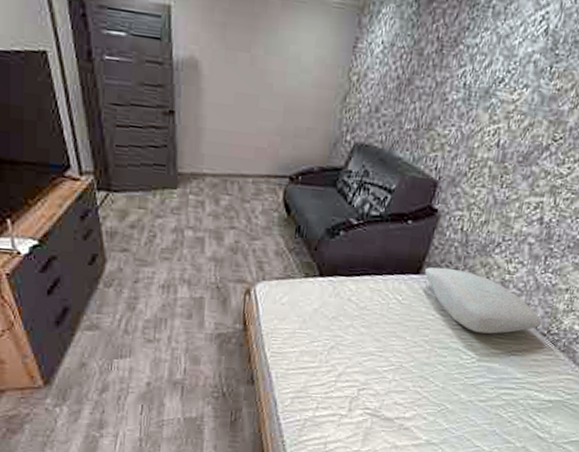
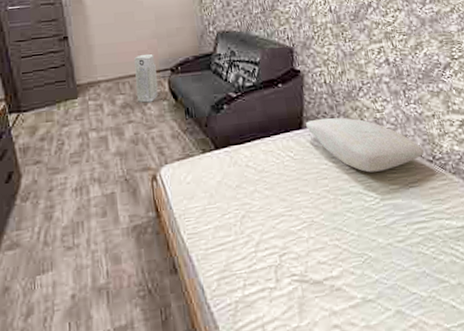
air purifier: none [244,152,273,211] -> present [134,54,158,103]

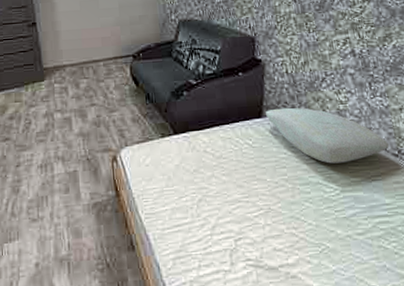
air purifier: present [134,54,158,103] -> none [98,40,120,87]

